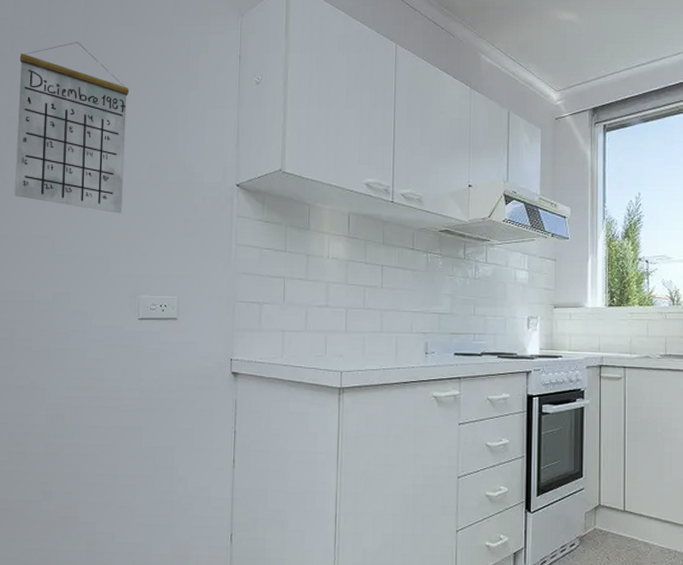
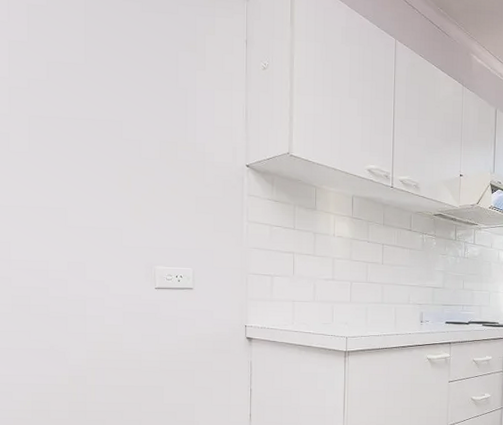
calendar: present [14,42,130,214] -> none [18,14,136,189]

